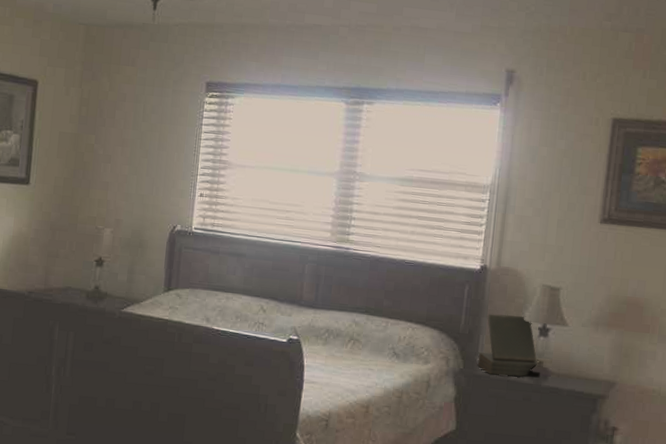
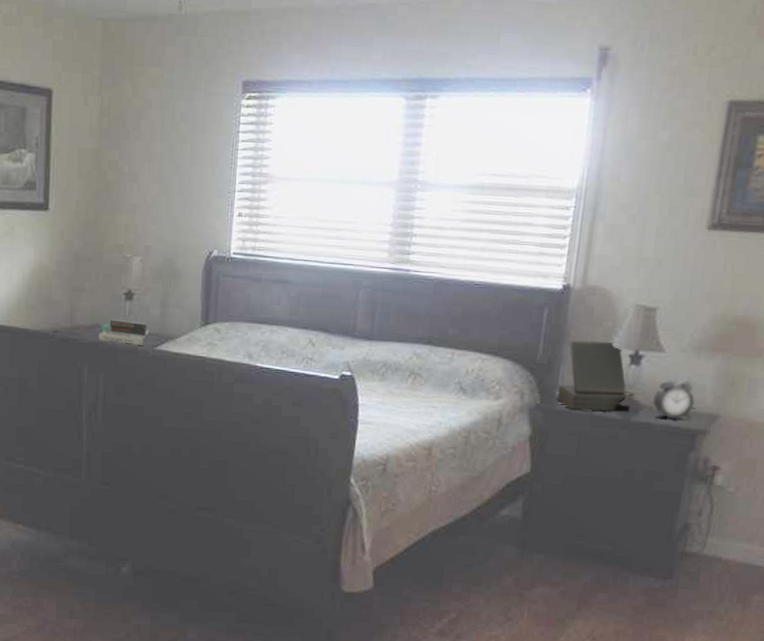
books: none [70,282,116,307] -> present [99,318,149,345]
alarm clock: none [559,349,595,386] -> present [653,378,695,420]

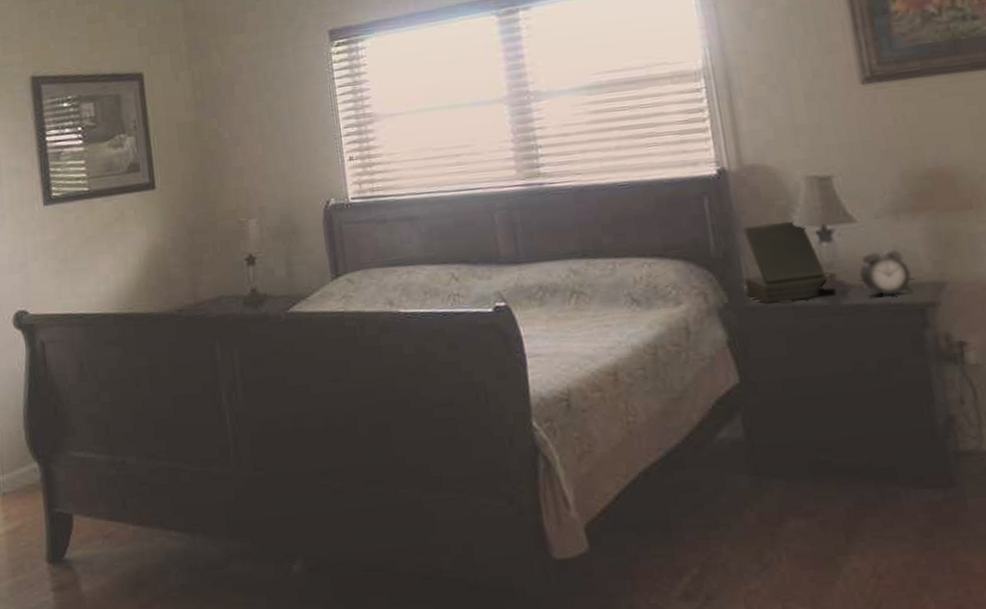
books: present [99,318,149,345] -> none [226,286,278,313]

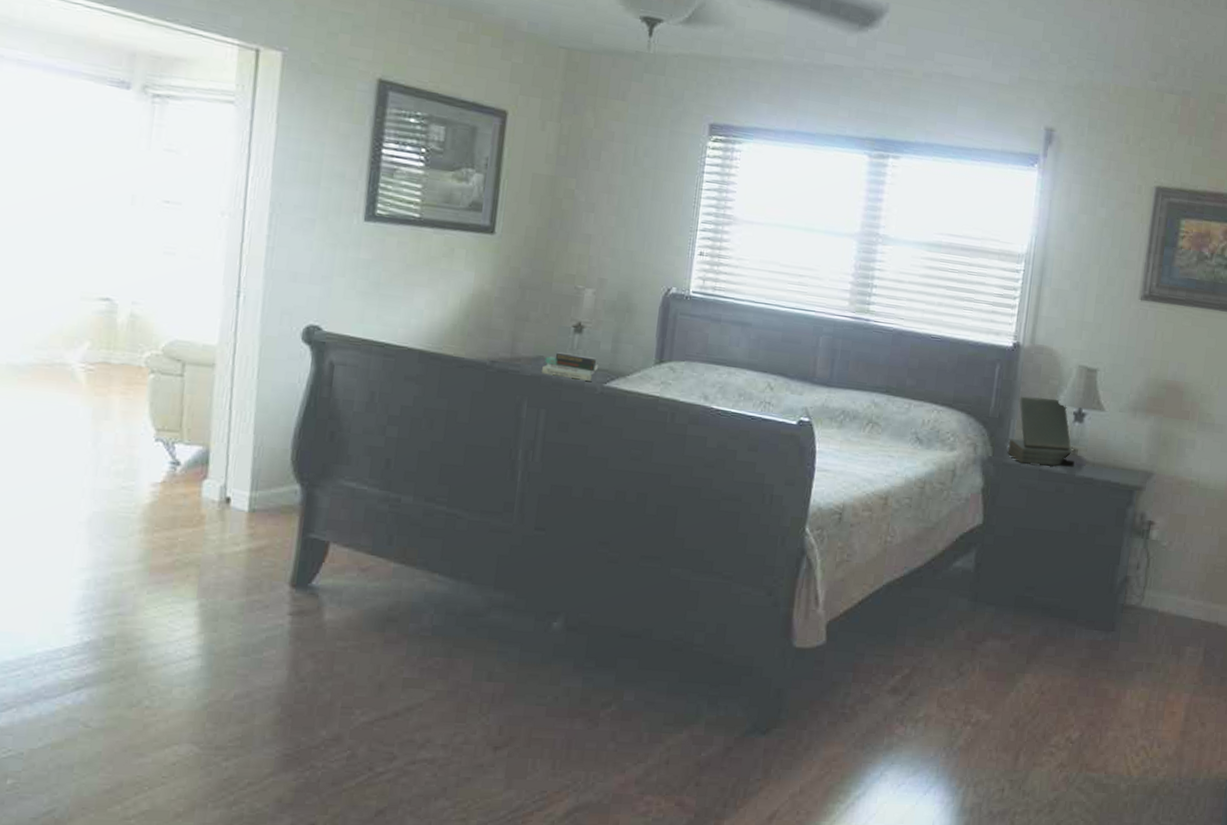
books: none [226,286,278,313] -> present [542,351,598,381]
alarm clock: present [859,249,914,297] -> none [1095,436,1132,477]

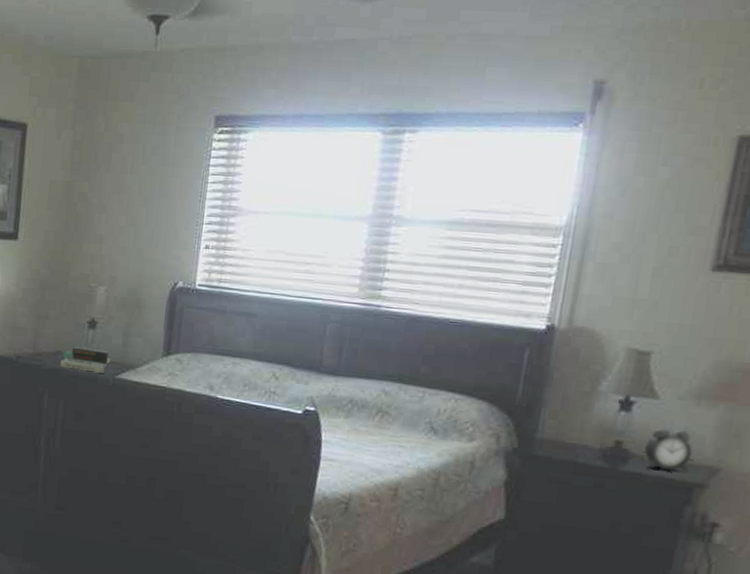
bible: present [1007,396,1075,467] -> none [536,383,619,461]
alarm clock: none [1095,436,1132,477] -> present [644,427,692,472]

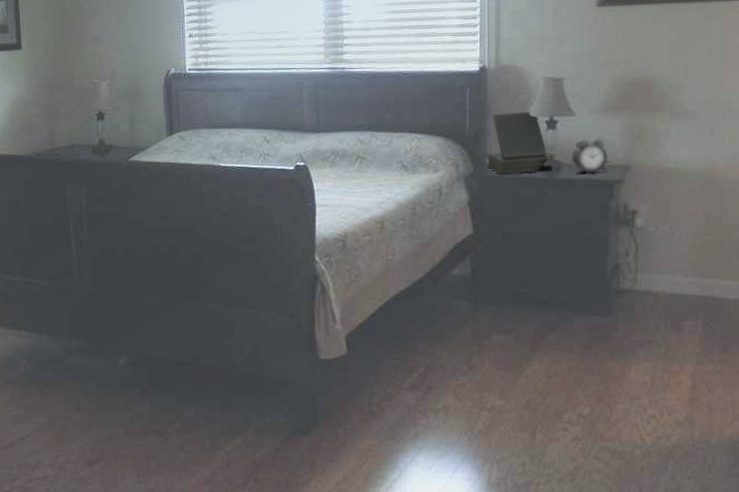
books: present [60,346,110,373] -> none [77,137,121,159]
bible: none [536,383,619,461] -> present [487,111,554,175]

